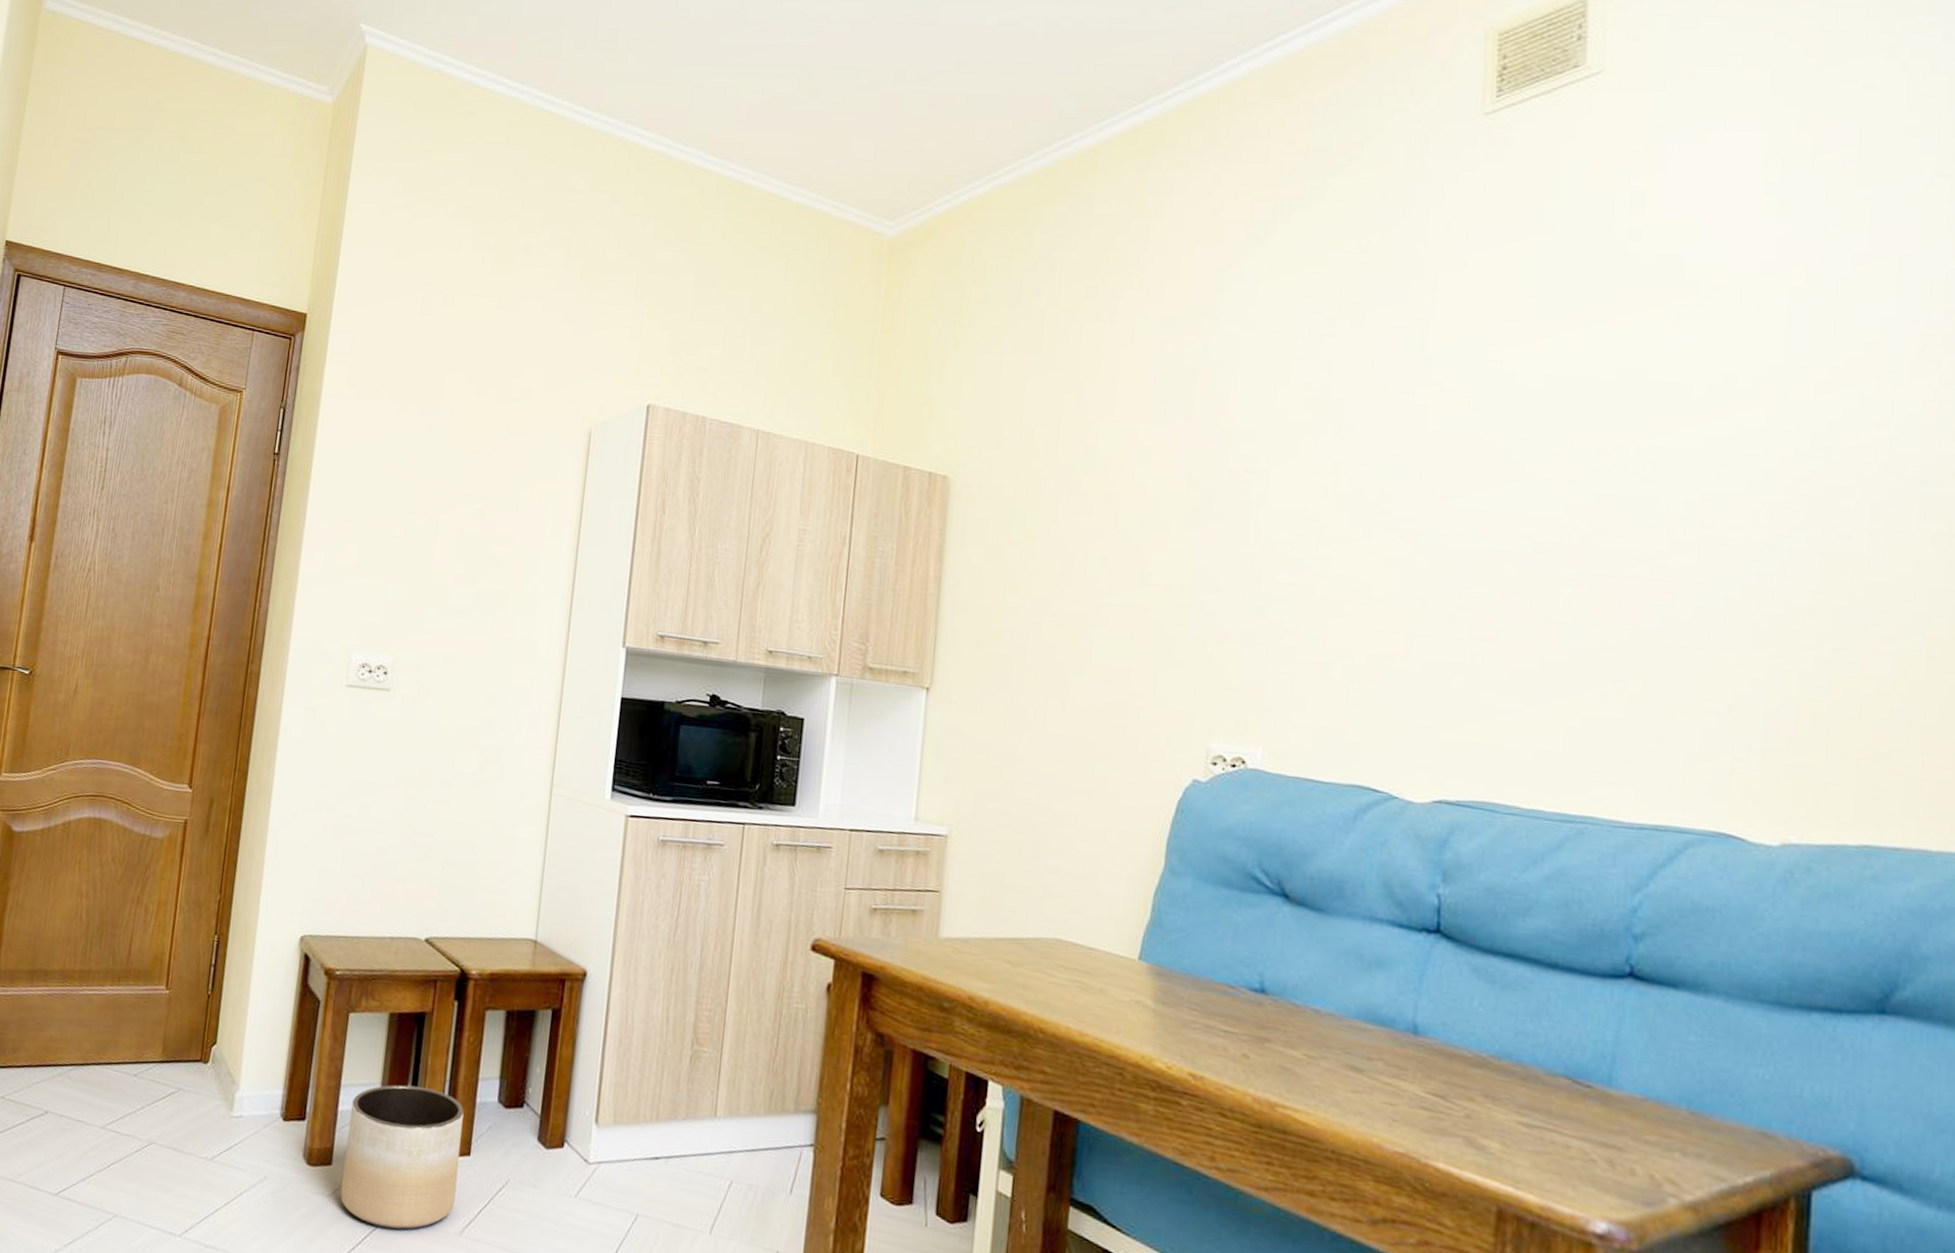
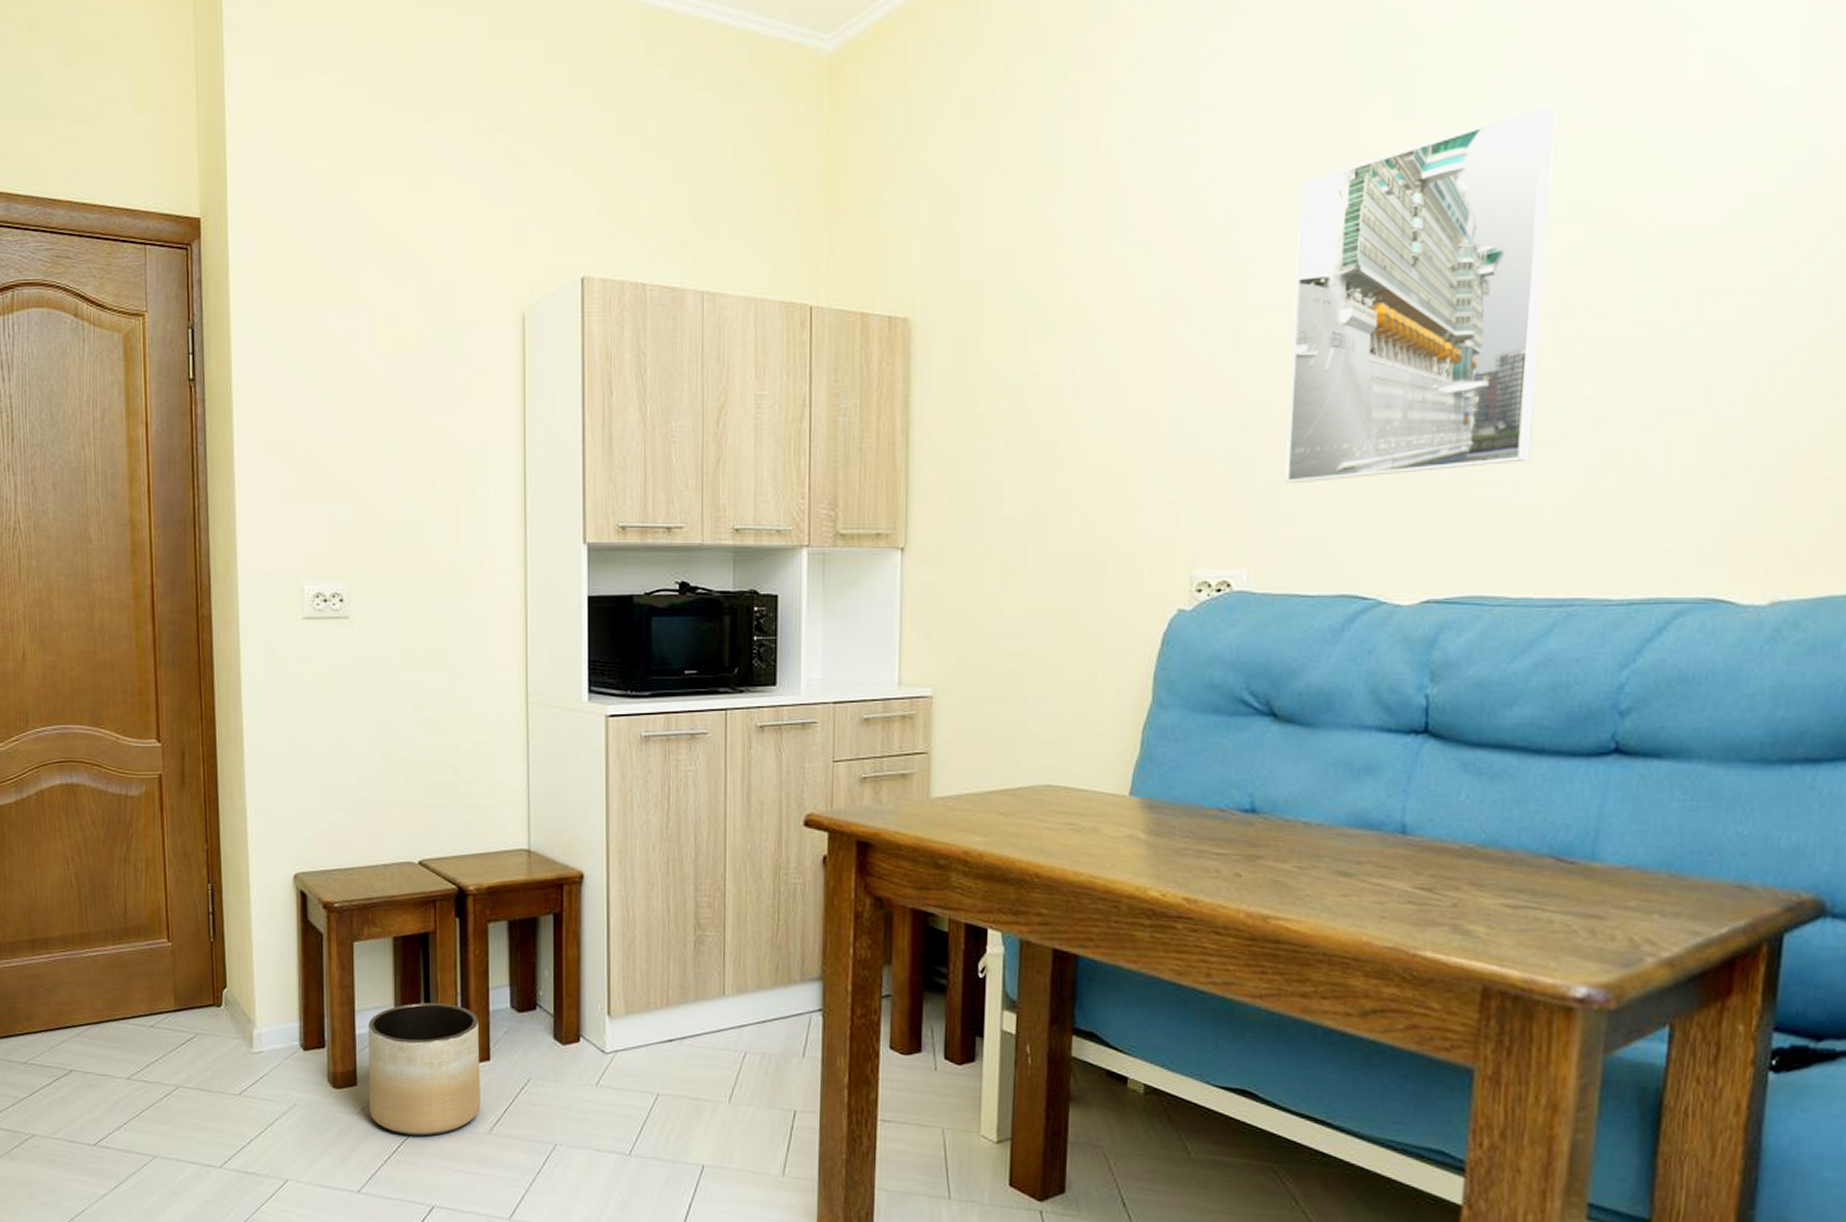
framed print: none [1300,355,1559,678] -> present [1285,104,1557,484]

